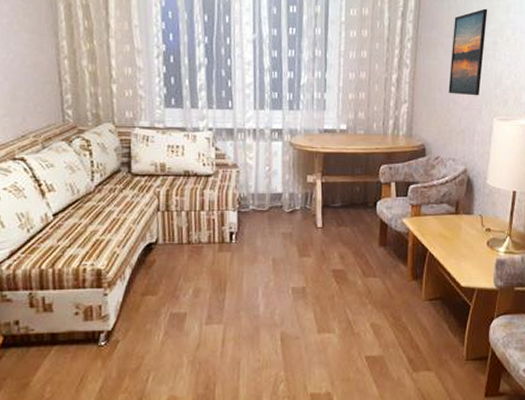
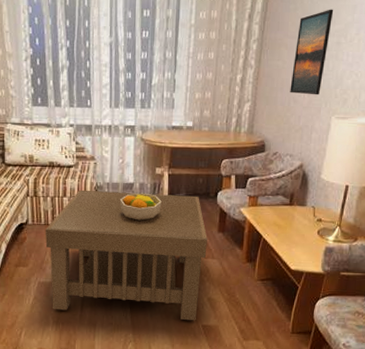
coffee table: none [179,202,368,352] -> present [45,189,208,321]
fruit bowl: none [267,204,315,236] -> present [120,193,162,221]

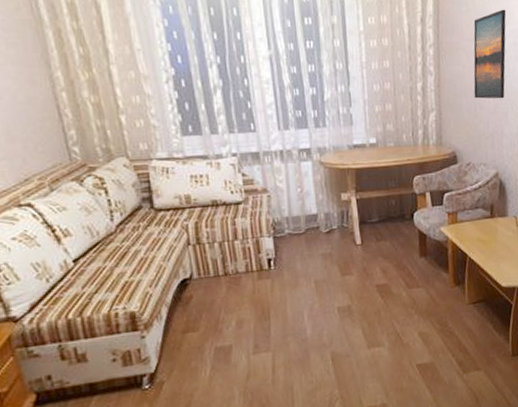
coffee table: present [45,189,208,321] -> none [217,219,411,378]
fruit bowl: present [120,193,162,221] -> none [304,223,353,257]

